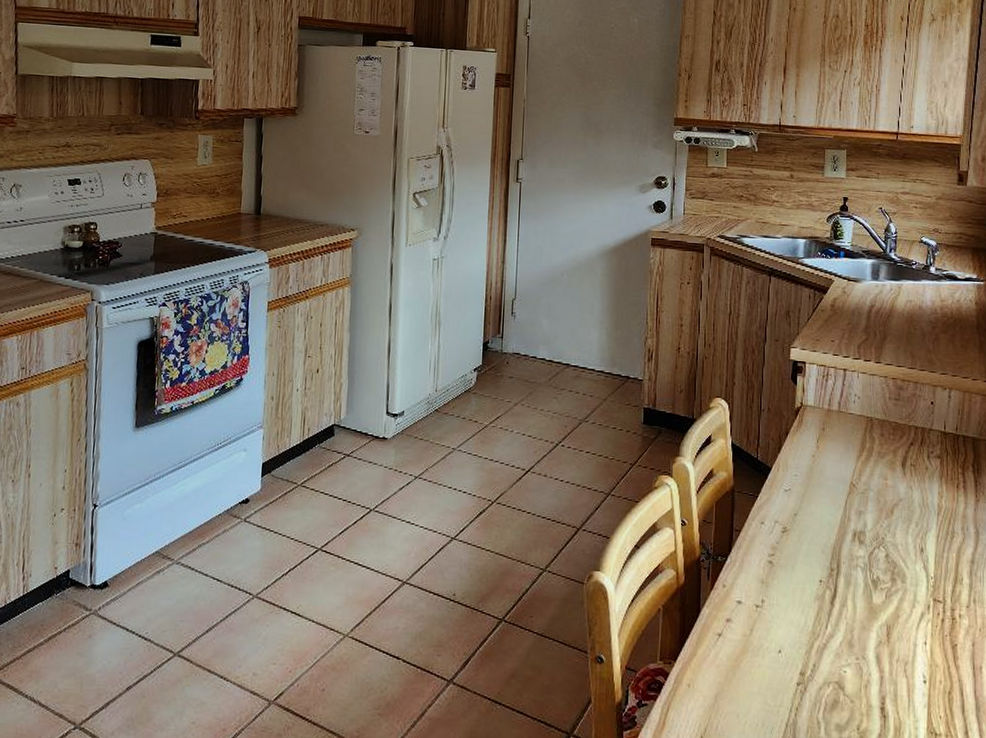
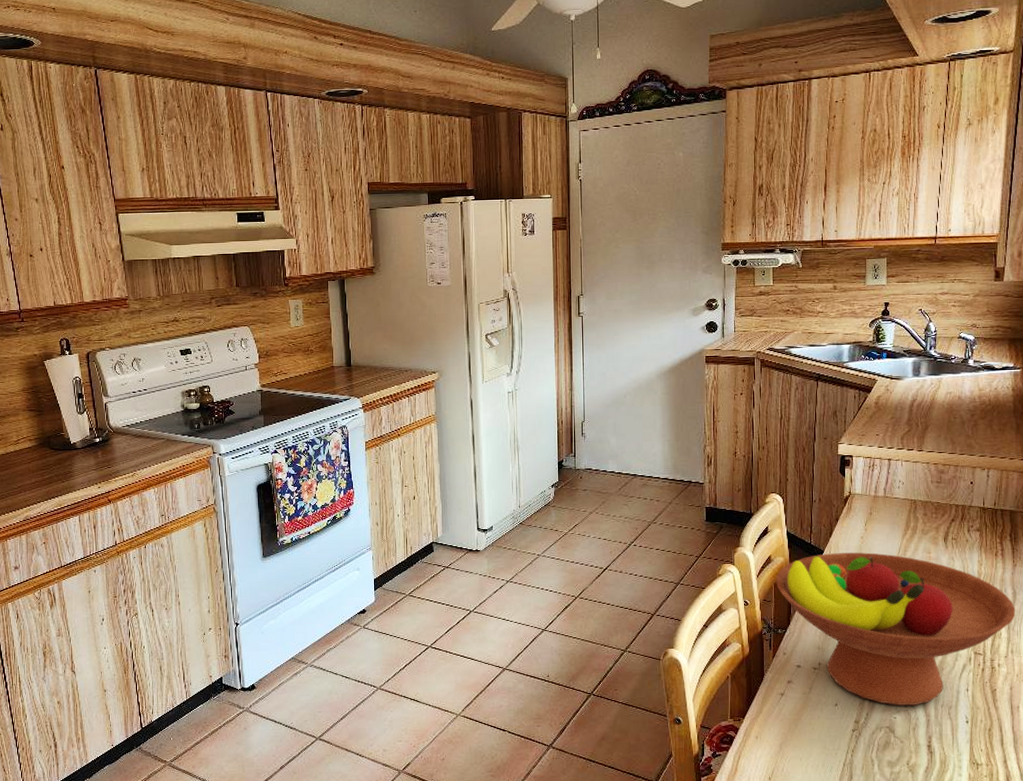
fruit bowl: none [718,471,979,658] -> present [776,552,1016,706]

